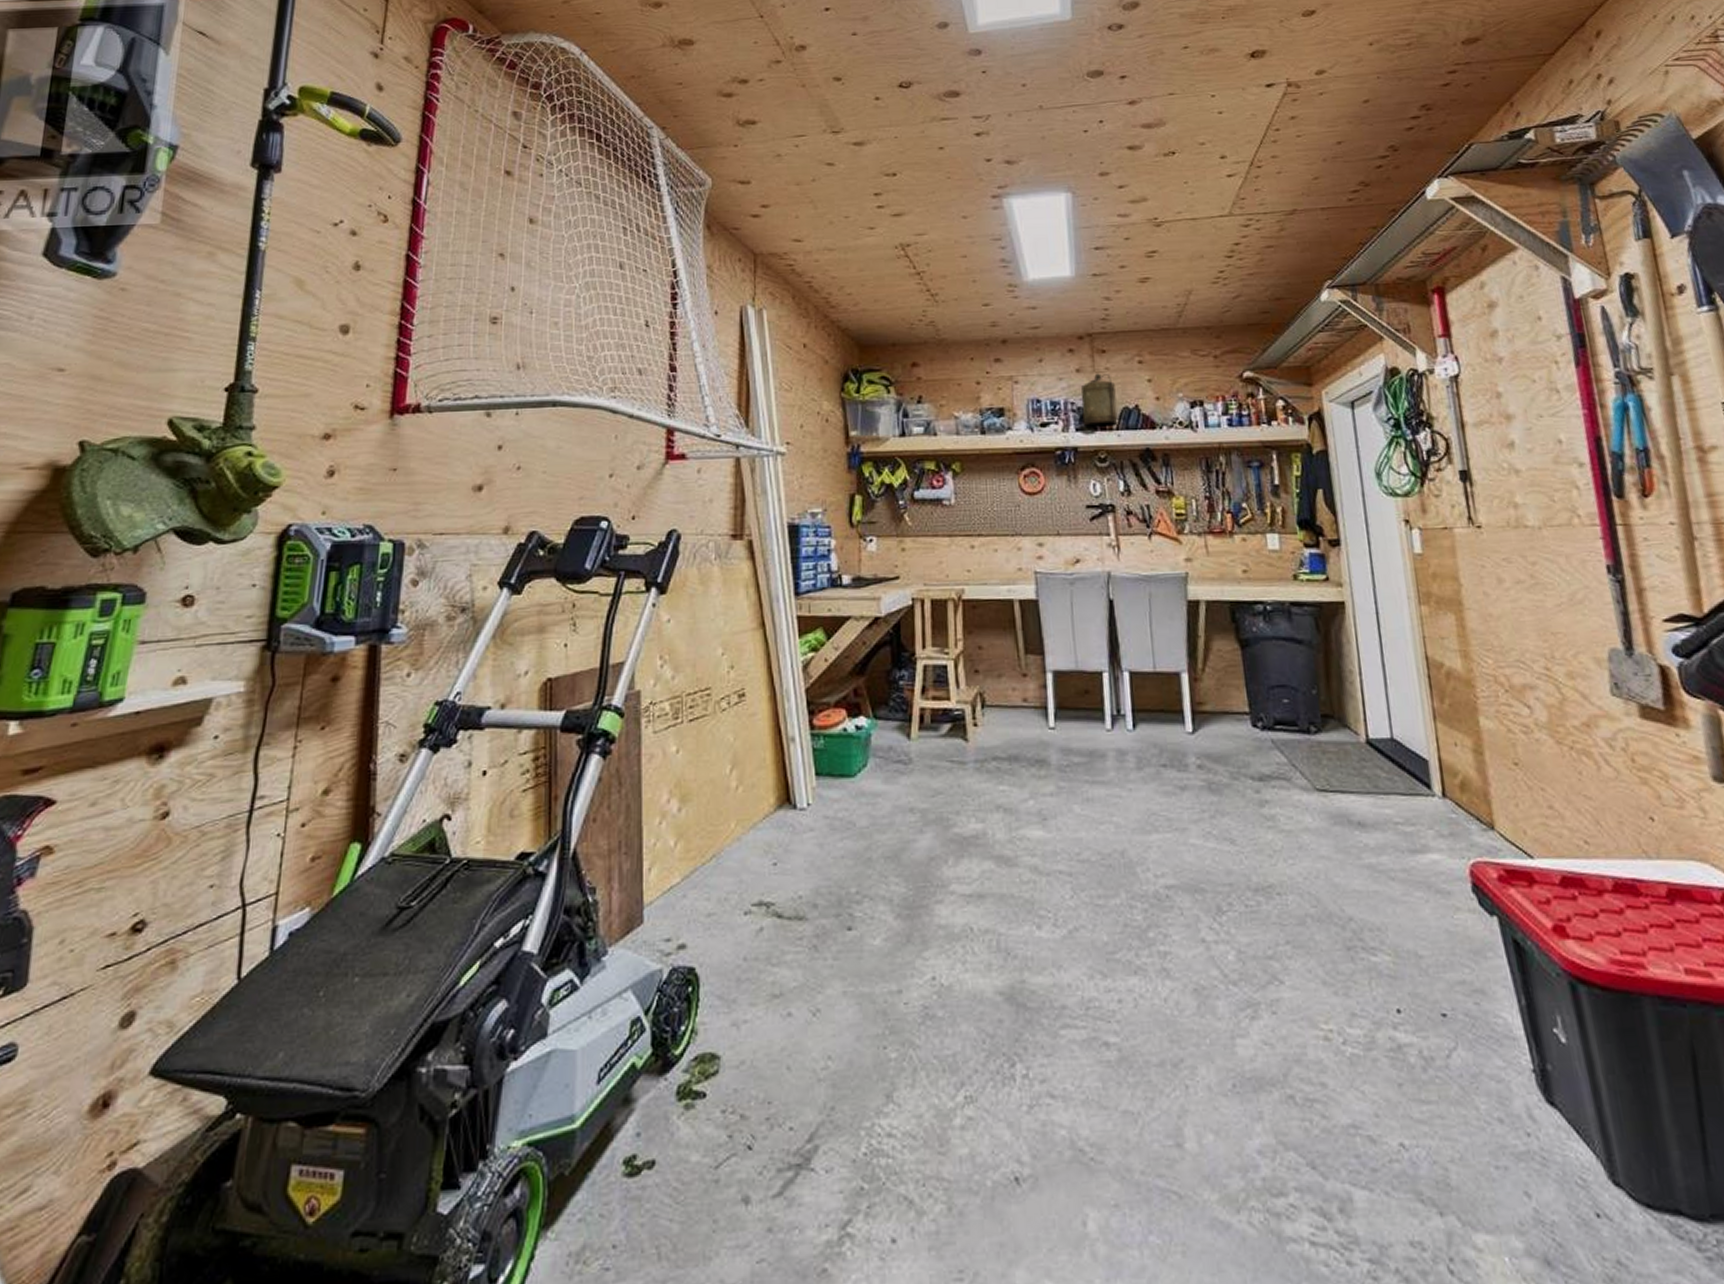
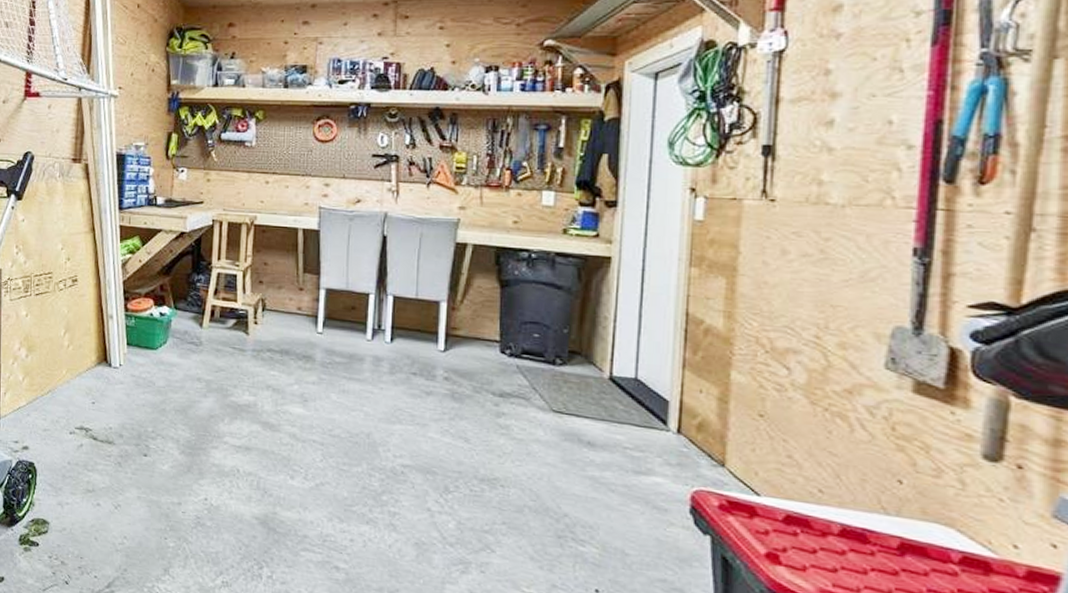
canister: present [1081,373,1118,429] -> none [378,37,414,87]

